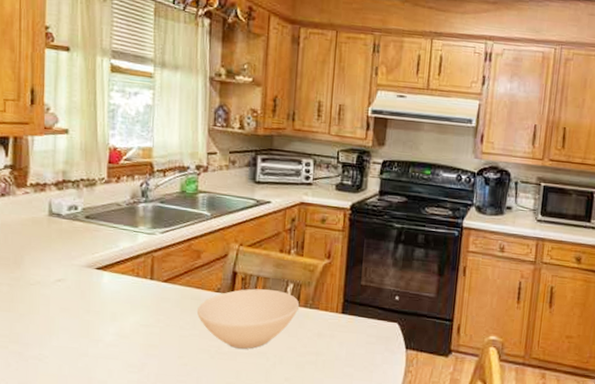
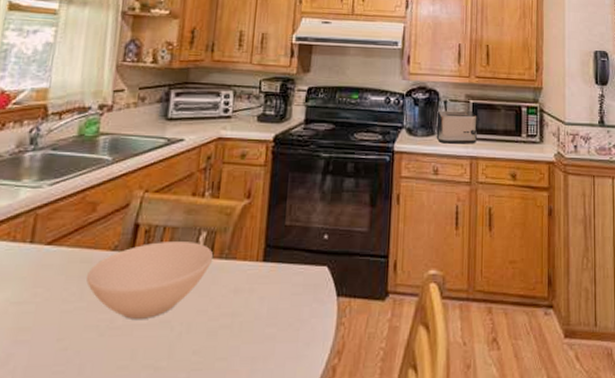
toaster: none [504,191,550,226] -> present [436,110,480,144]

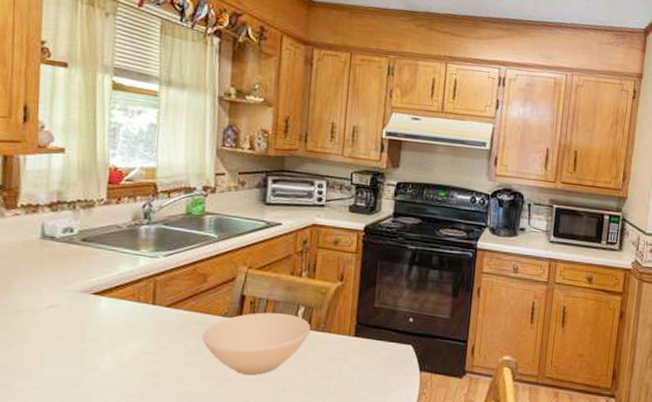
toaster: present [436,110,480,144] -> none [518,213,562,247]

